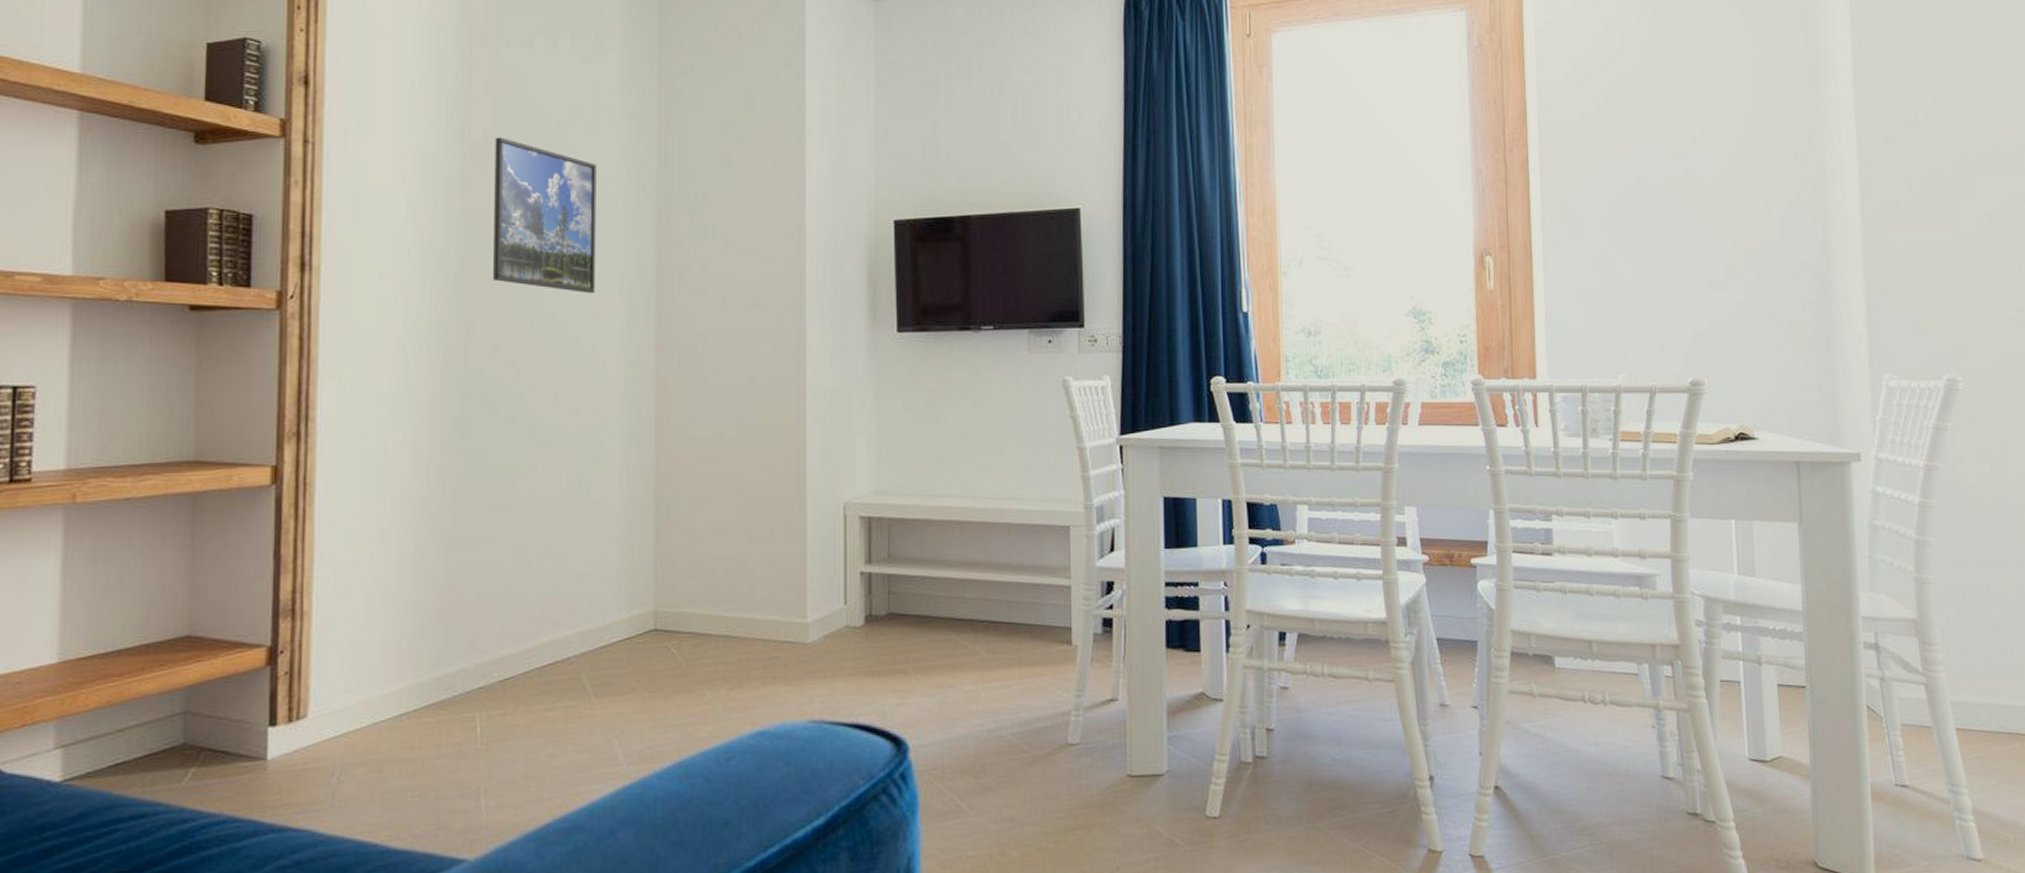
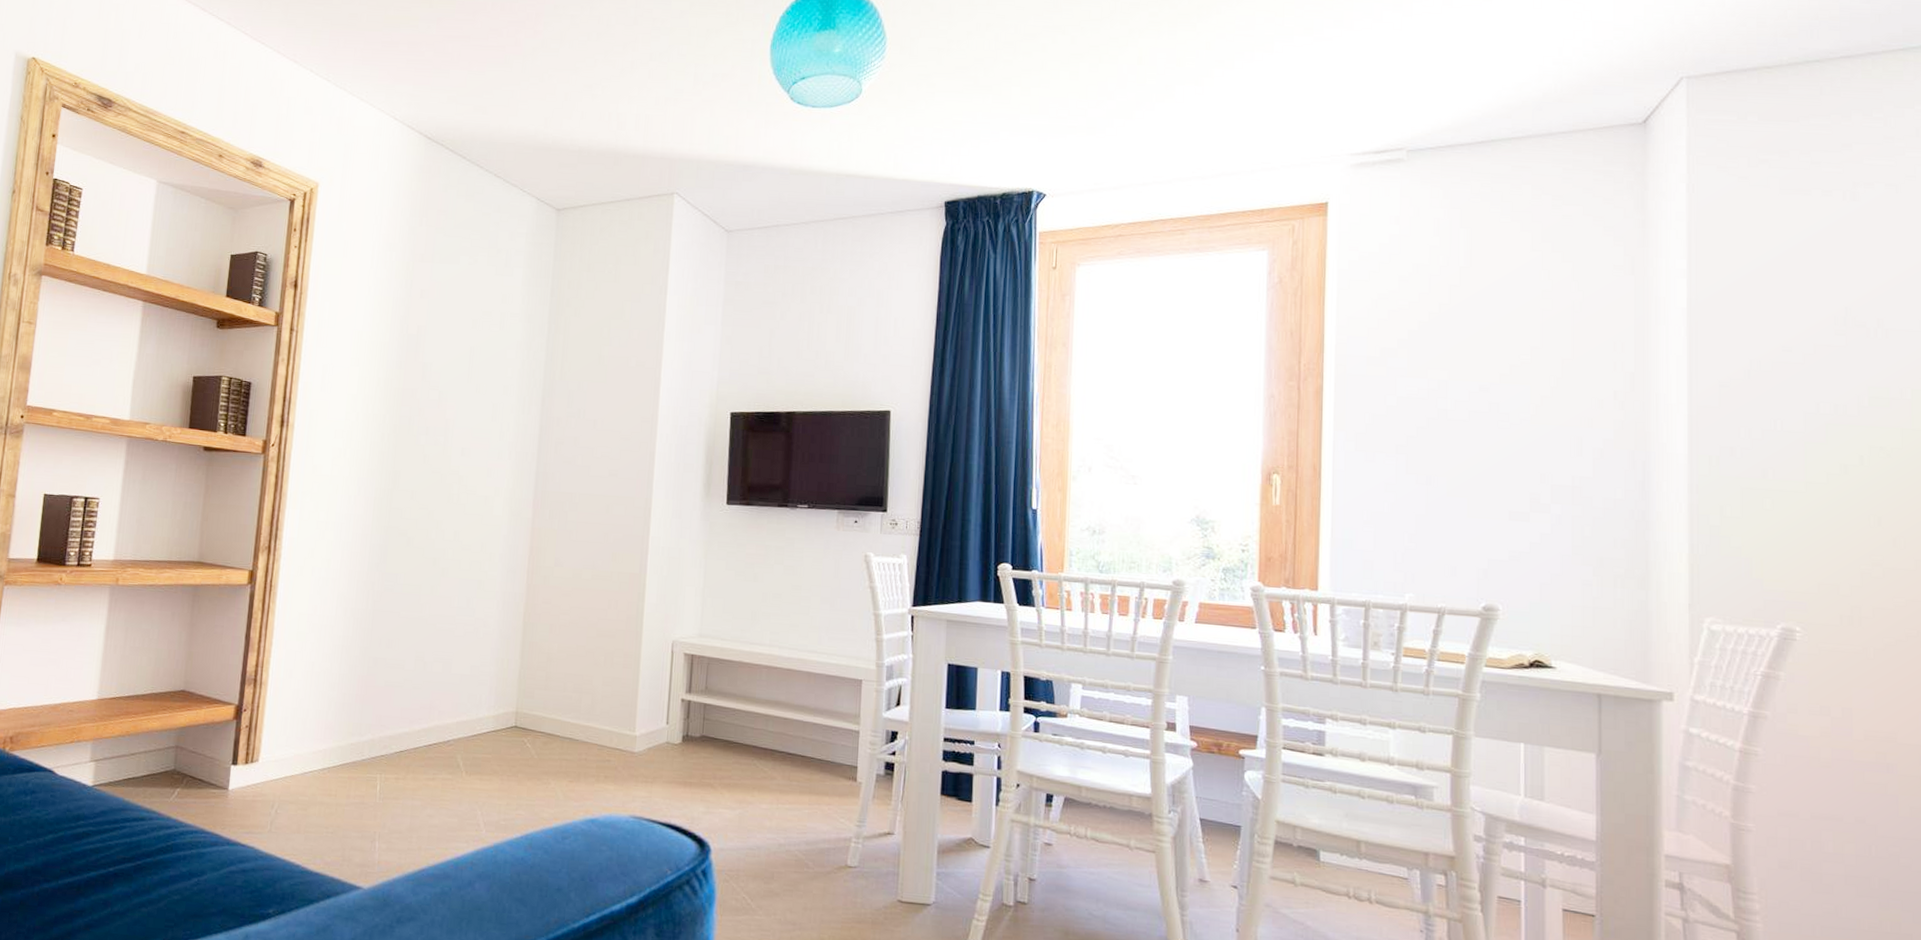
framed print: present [493,137,597,294] -> none [416,332,499,457]

